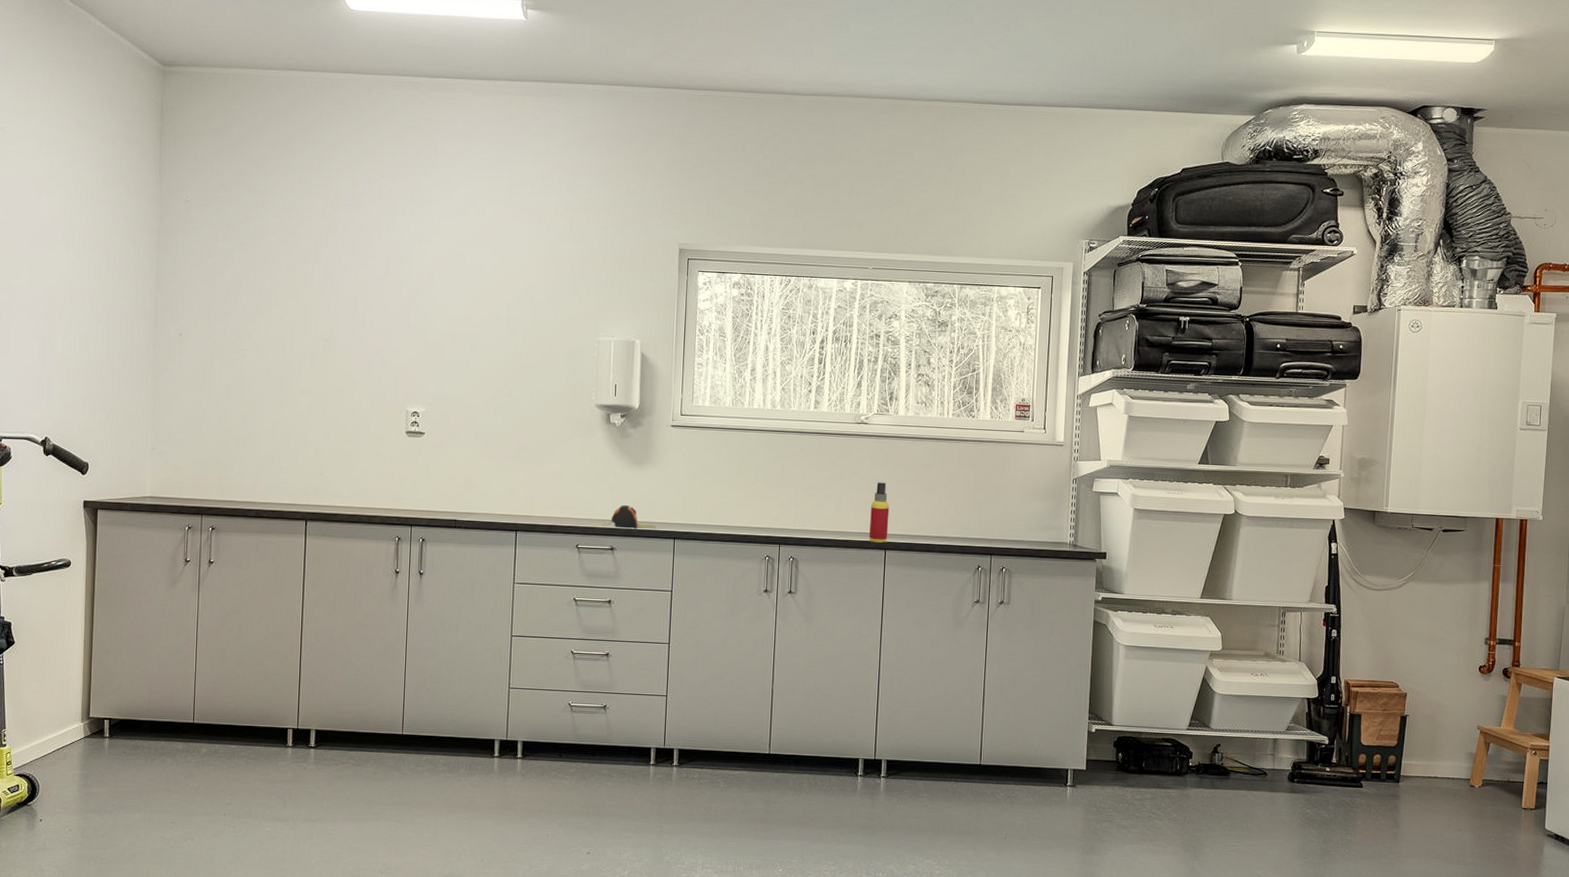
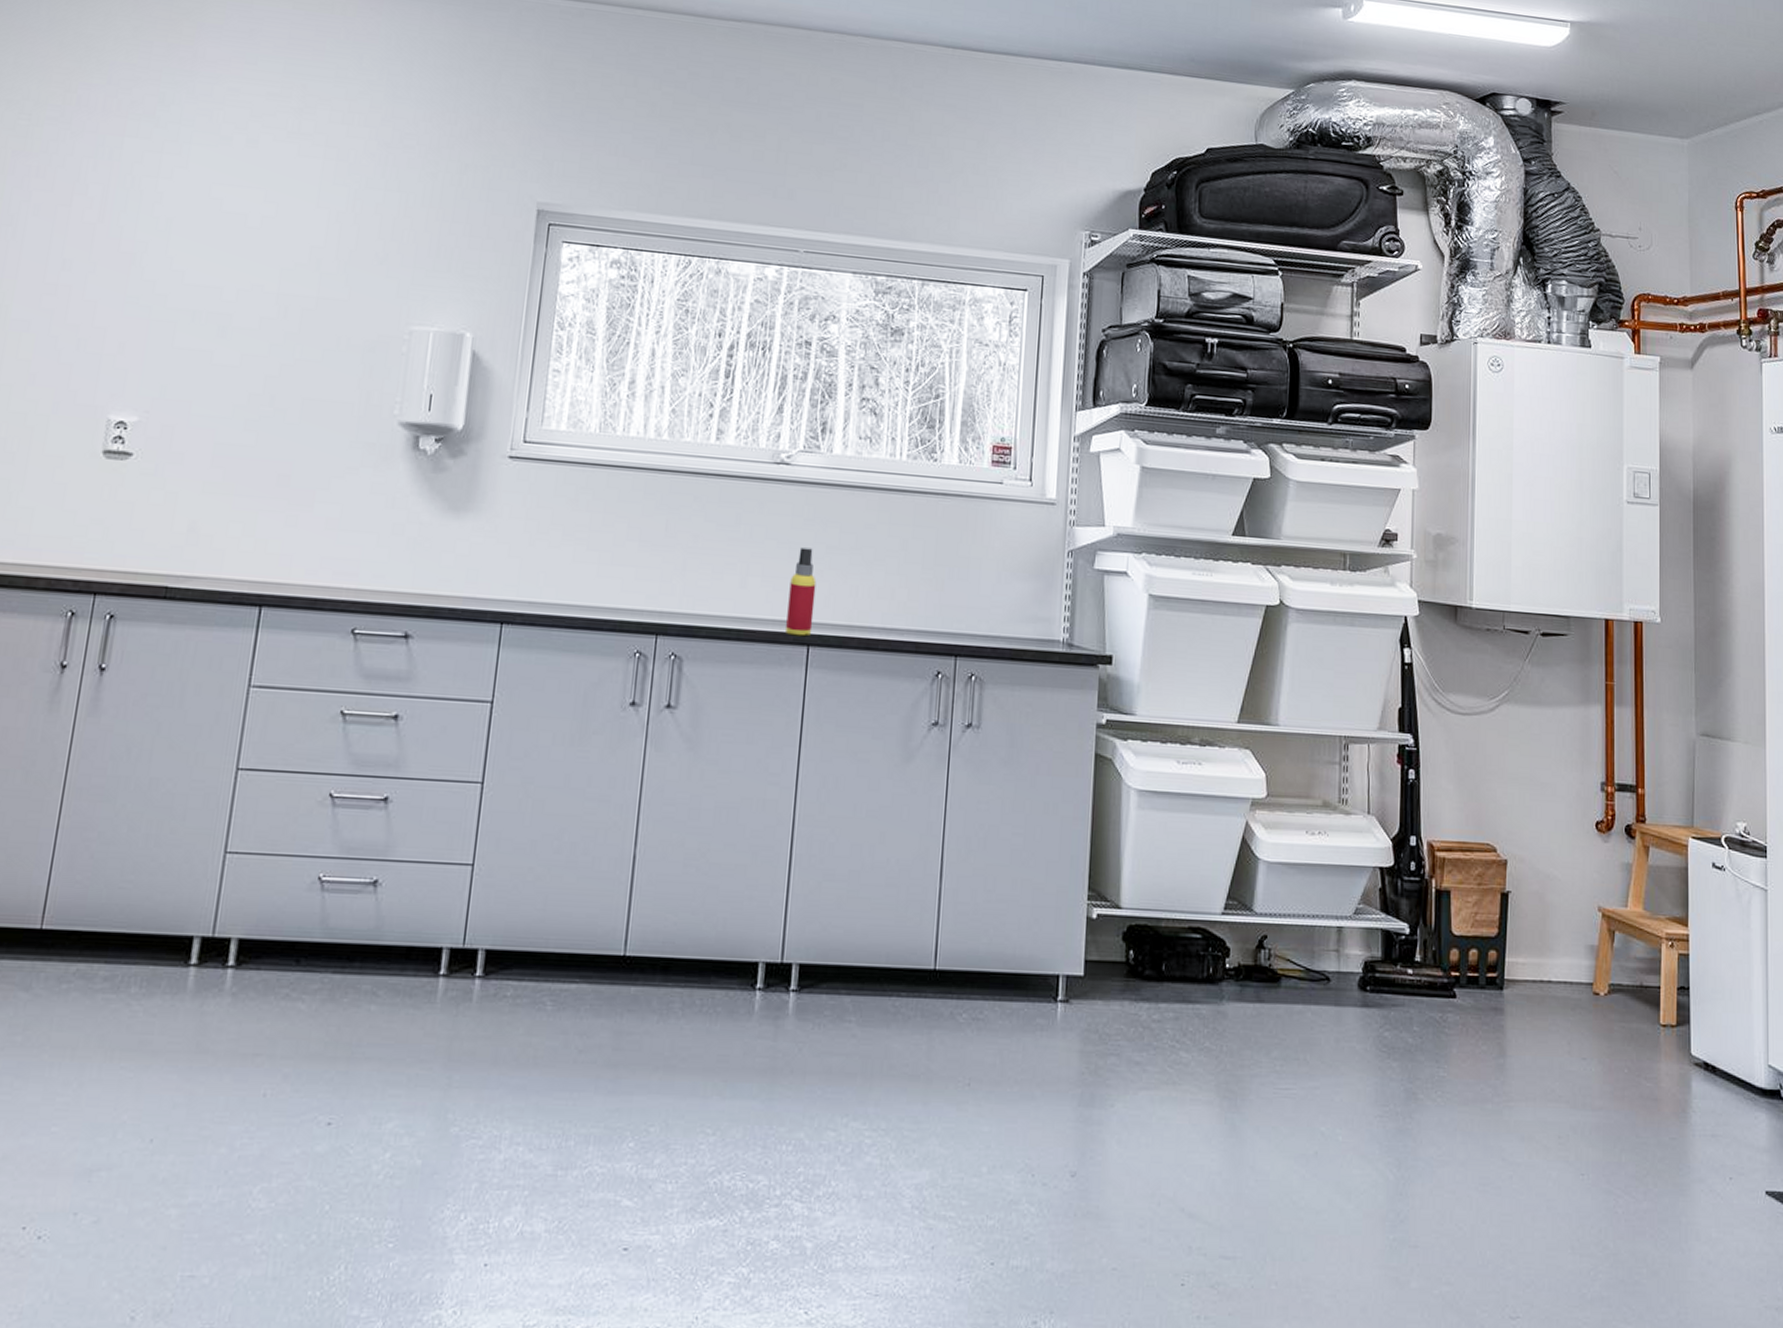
tape measure: present [602,504,656,530] -> none [394,570,476,609]

